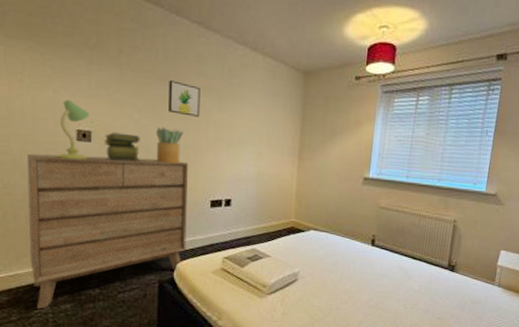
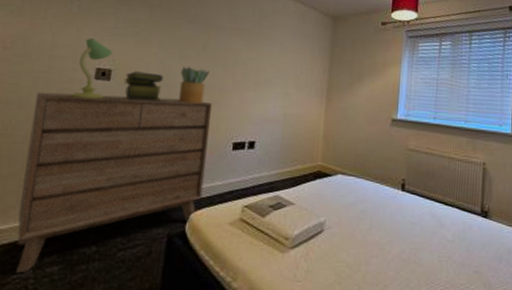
wall art: present [169,80,200,117] -> none [196,21,230,57]

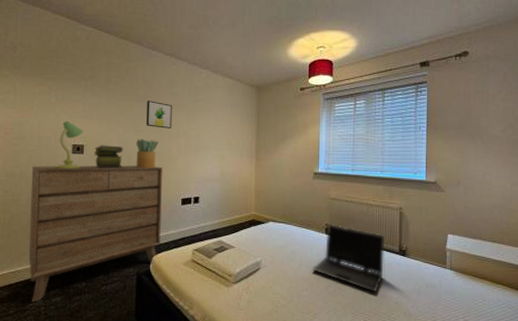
wall art: none [196,21,230,57] -> present [147,101,172,129]
laptop computer: none [384,179,466,261] -> present [312,223,385,293]

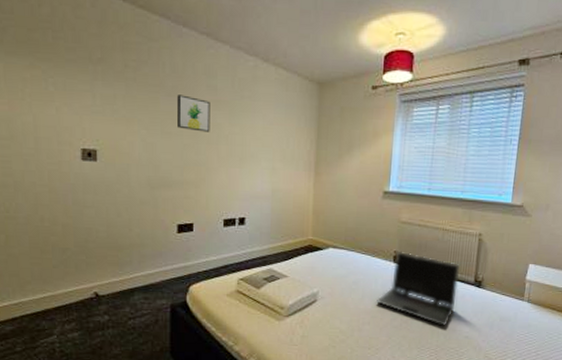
dresser: present [28,165,162,303] -> none [29,174,199,339]
table lamp: present [55,121,83,170] -> none [60,118,95,181]
stack of books: present [93,145,123,168] -> none [110,150,148,180]
potted plant: present [136,138,158,168] -> none [165,143,193,181]

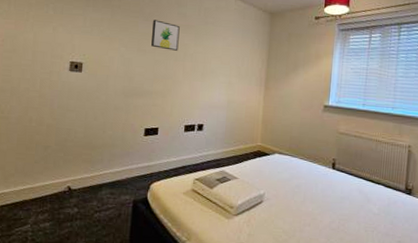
laptop computer: present [376,251,460,327] -> none [317,159,392,231]

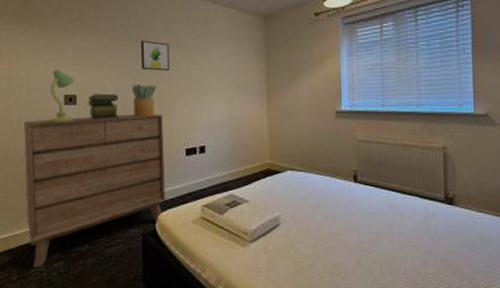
dresser: none [16,82,166,227] -> present [24,114,166,268]
table lamp: none [50,36,82,88] -> present [48,70,74,123]
stack of books: none [93,64,125,89] -> present [87,93,118,119]
potted plant: none [138,59,163,92] -> present [132,83,156,117]

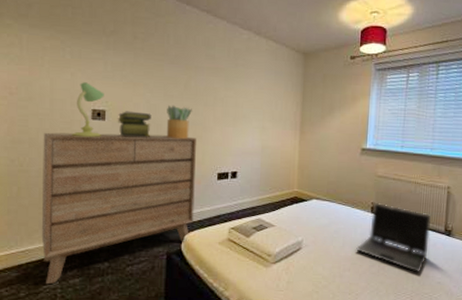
wall art: present [141,40,170,71] -> none [179,62,208,95]
laptop computer: none [341,170,428,250] -> present [356,202,431,273]

